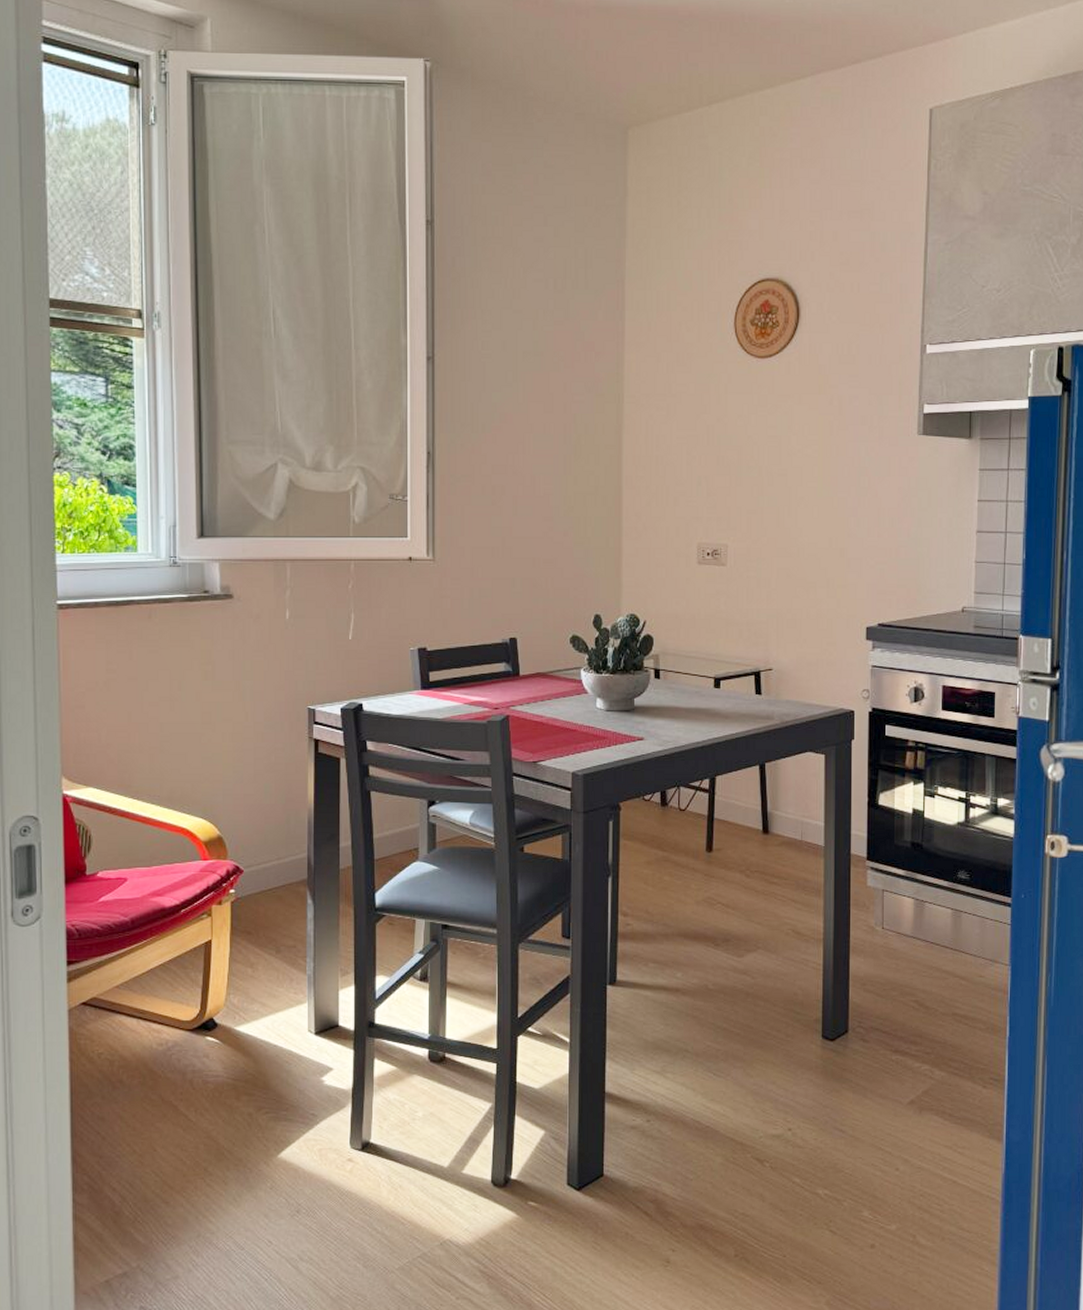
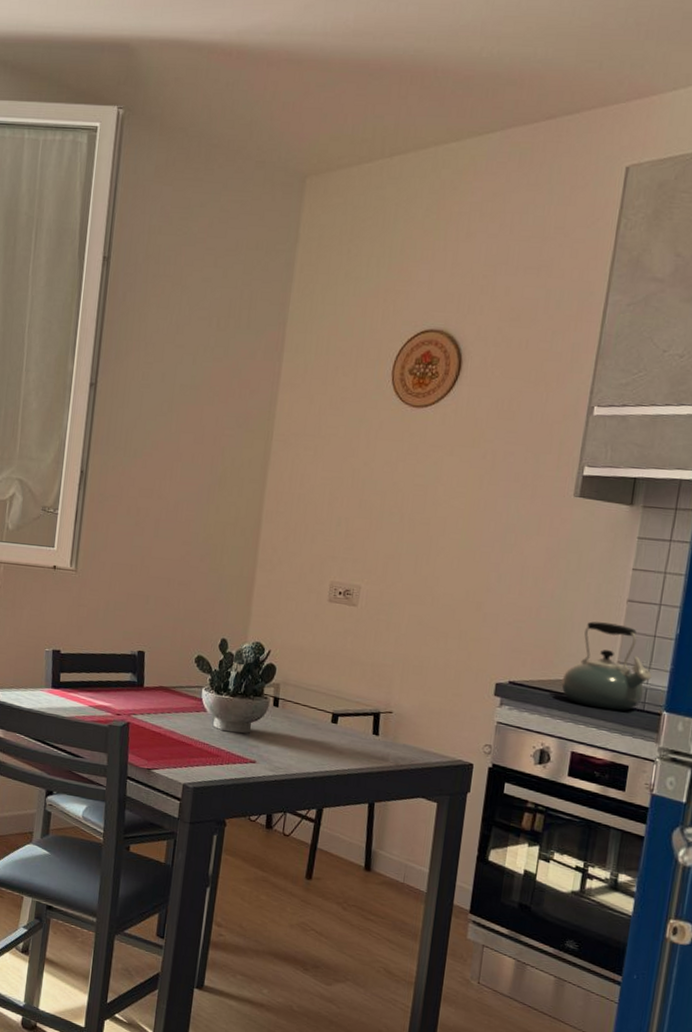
kettle: none [926,555,1006,640] -> present [561,621,652,711]

